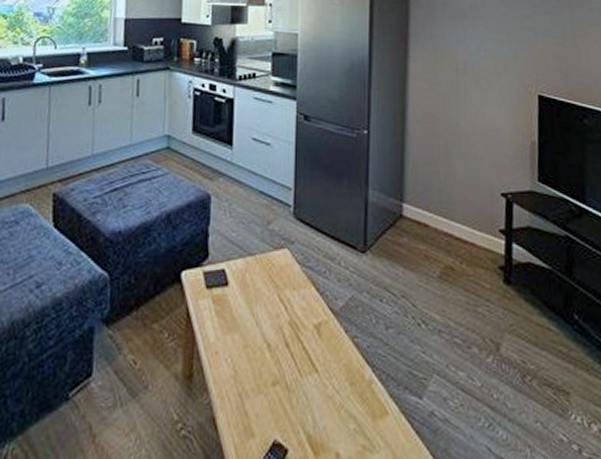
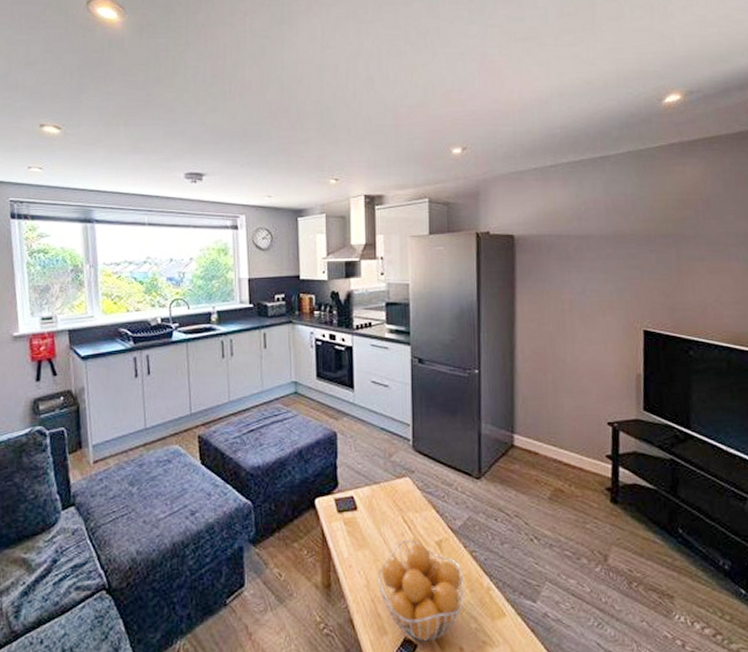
fruit basket: none [246,323,345,446] -> present [377,540,465,642]

